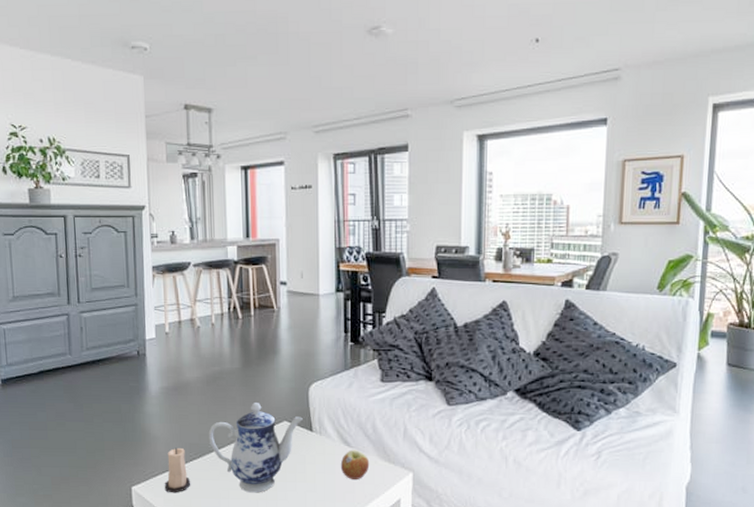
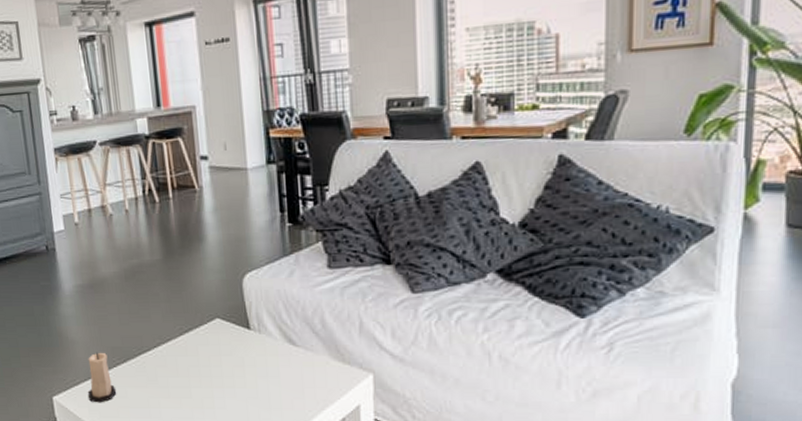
teapot: present [208,403,303,493] -> none [131,298,238,401]
apple: present [340,450,370,479] -> none [285,349,321,383]

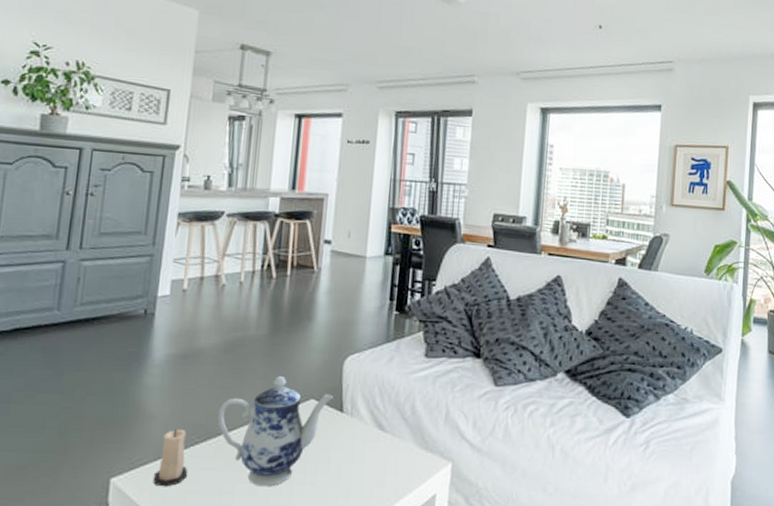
teapot: none [131,298,238,401] -> present [217,376,333,487]

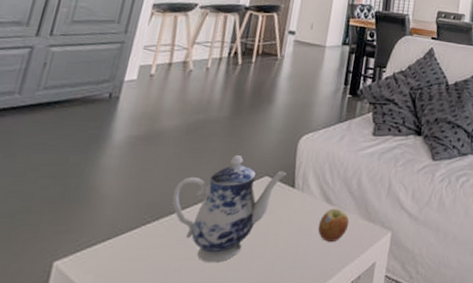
candle: present [153,428,188,487] -> none [99,208,139,268]
apple: none [371,435,405,471] -> present [317,208,350,242]

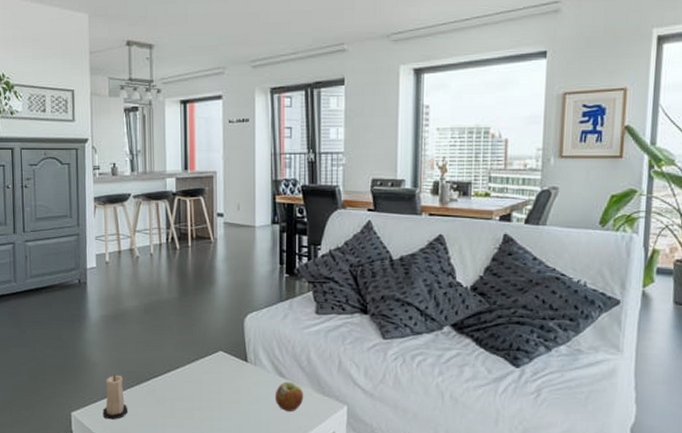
candle: none [99,208,139,268] -> present [102,375,128,420]
teapot: present [172,155,286,263] -> none [145,332,238,422]

